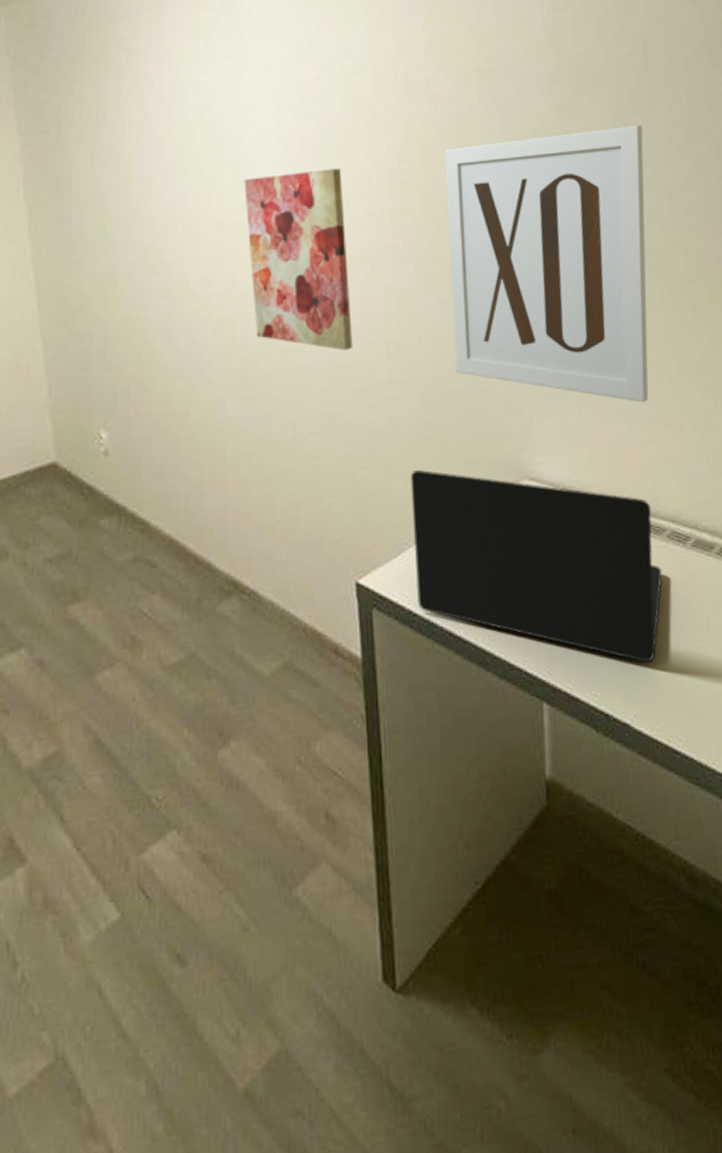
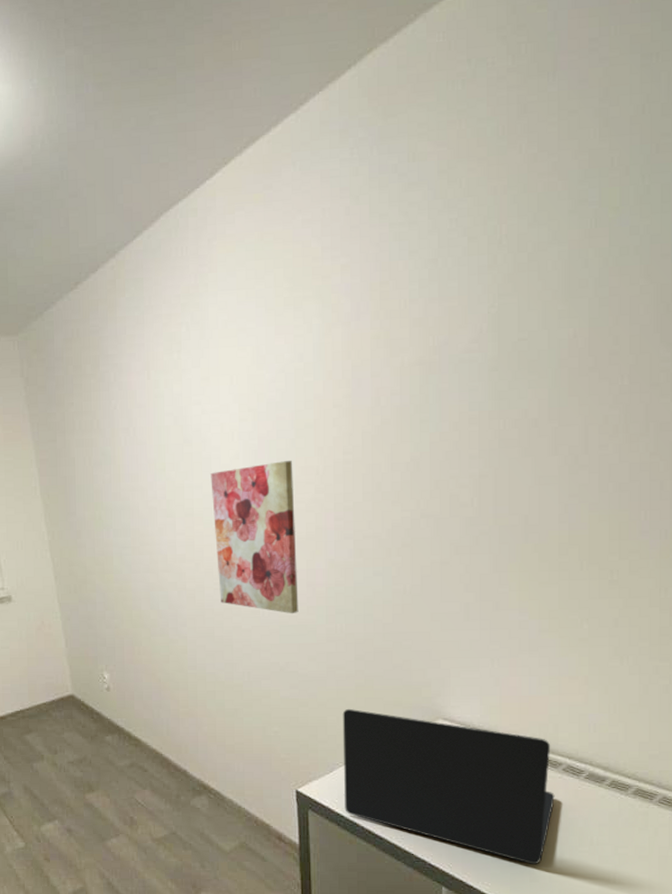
wall art: present [445,125,649,403] -> none [385,406,579,660]

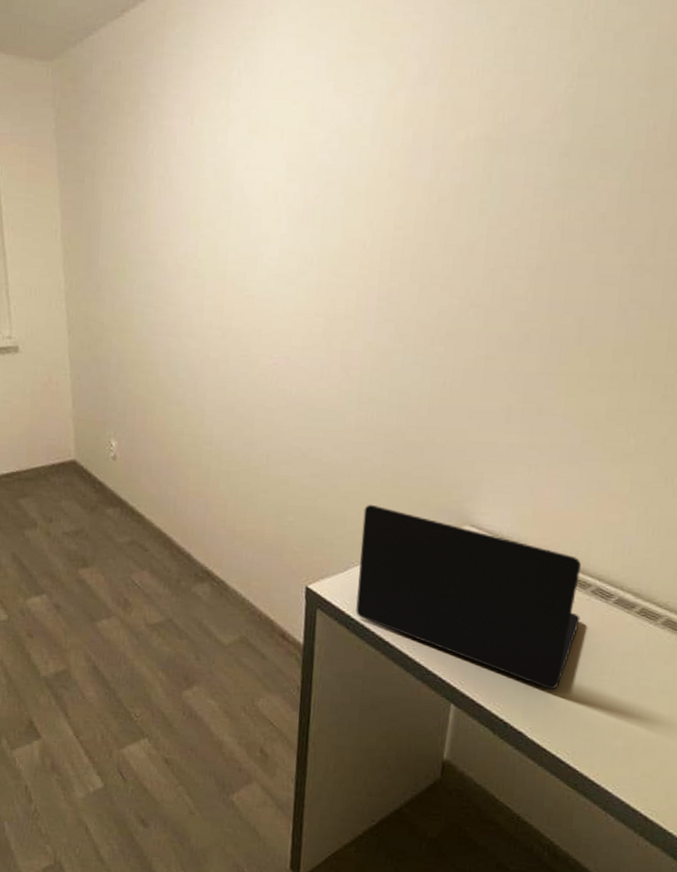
wall art: present [210,460,299,614] -> none [245,229,338,397]

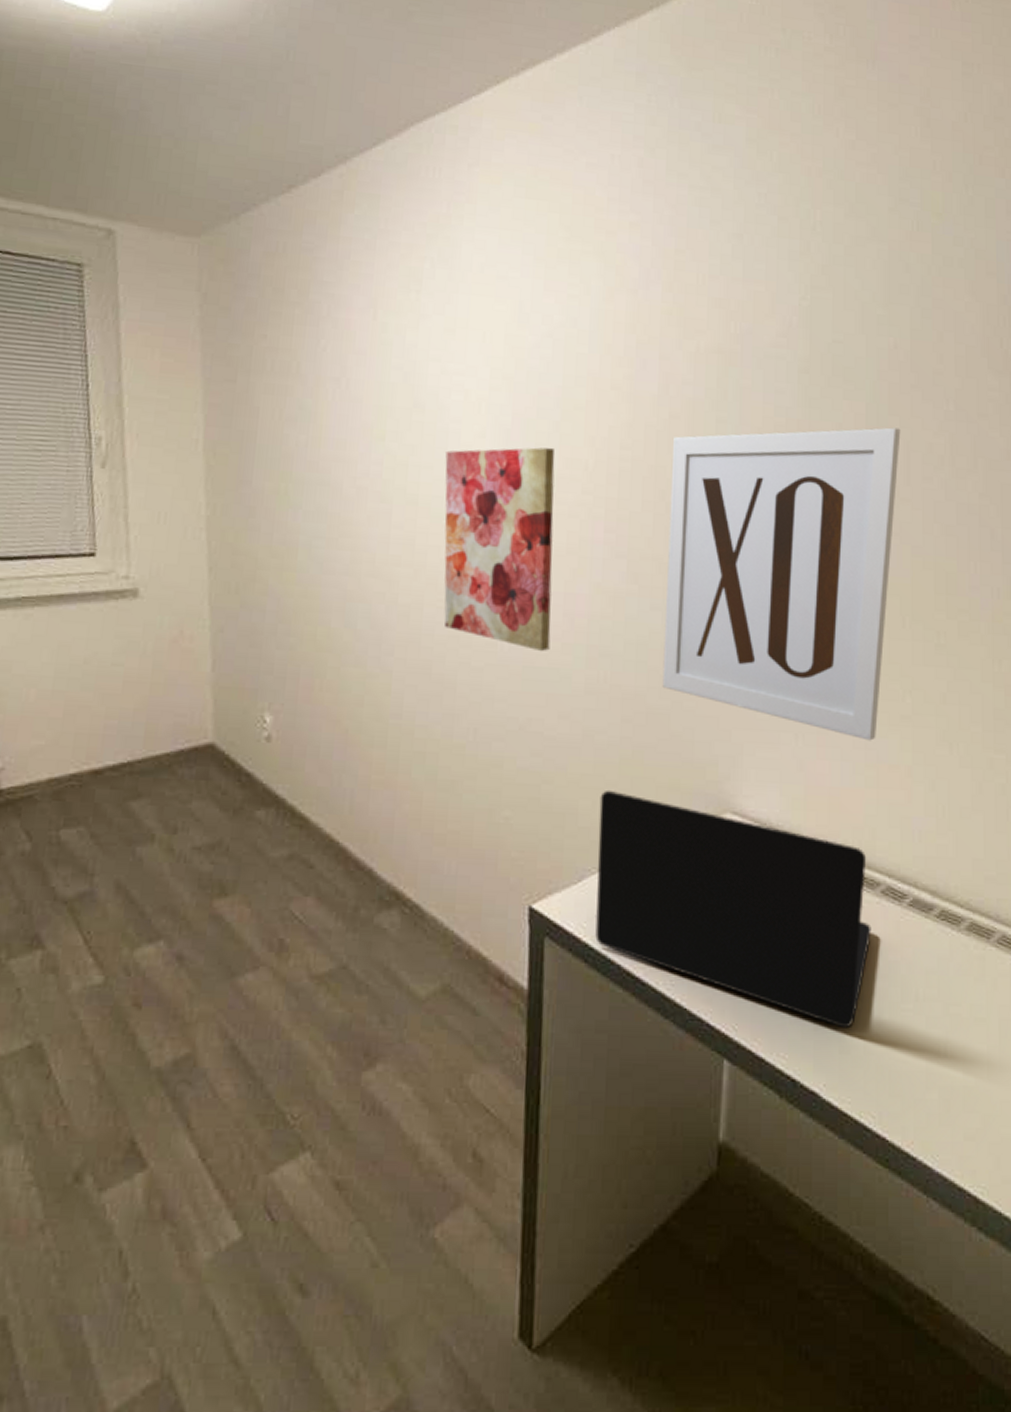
wall art: none [245,229,338,397] -> present [444,447,555,652]
wall art: none [419,204,651,474] -> present [662,427,901,741]

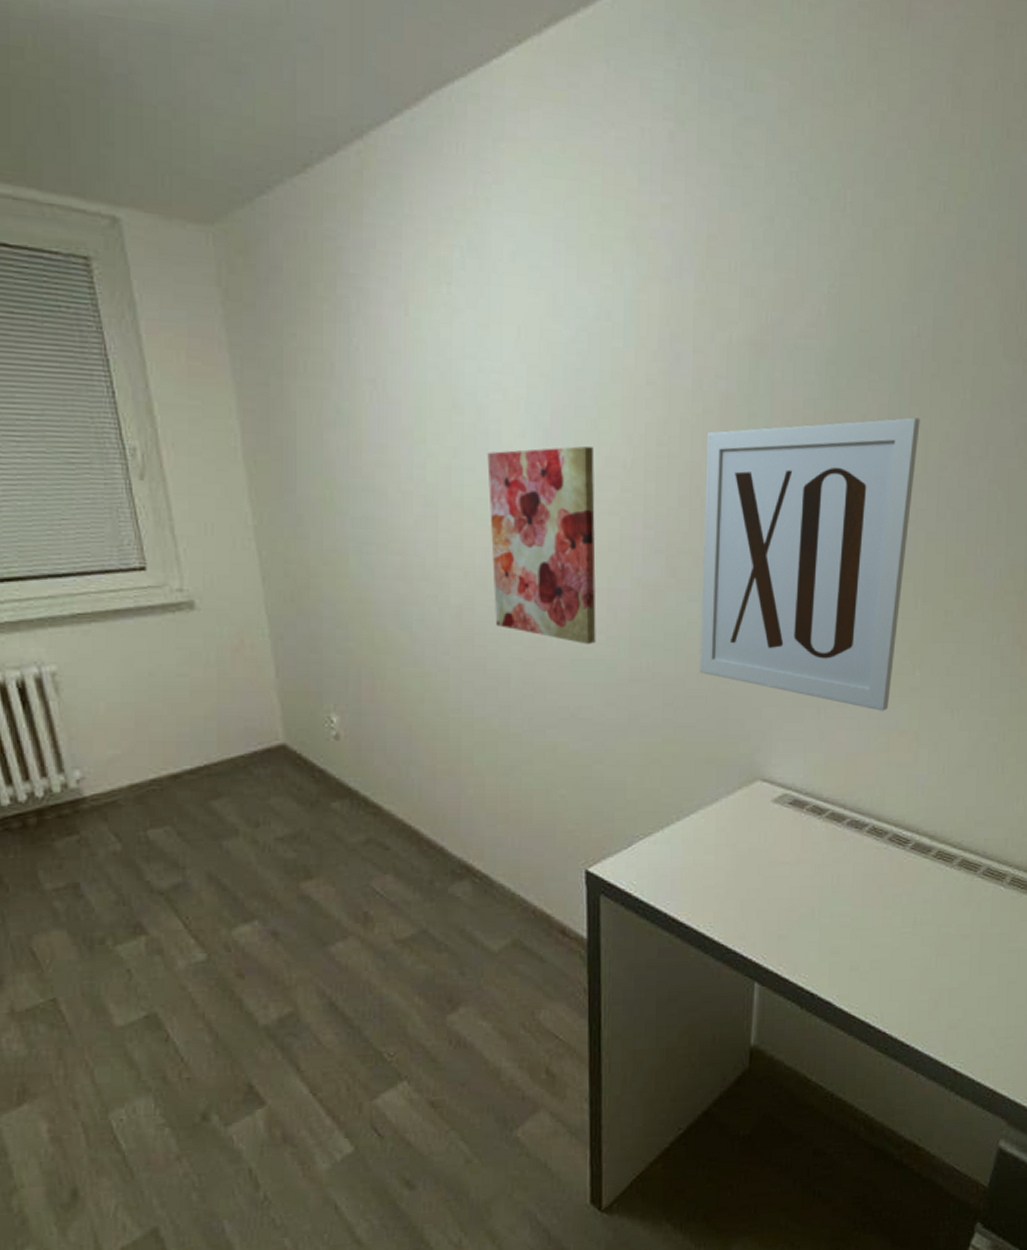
laptop: present [595,789,872,1029] -> none [643,766,879,951]

